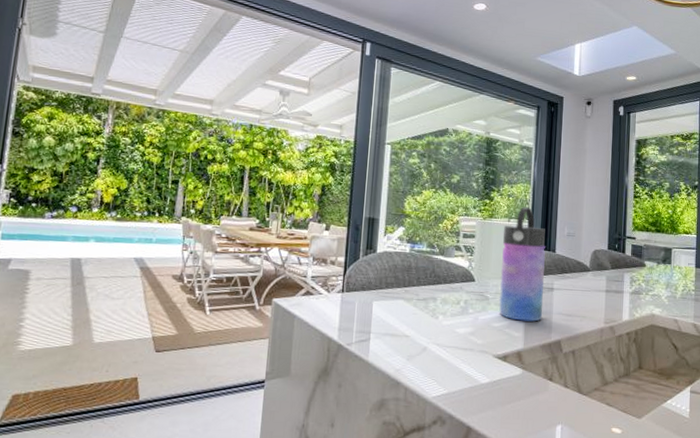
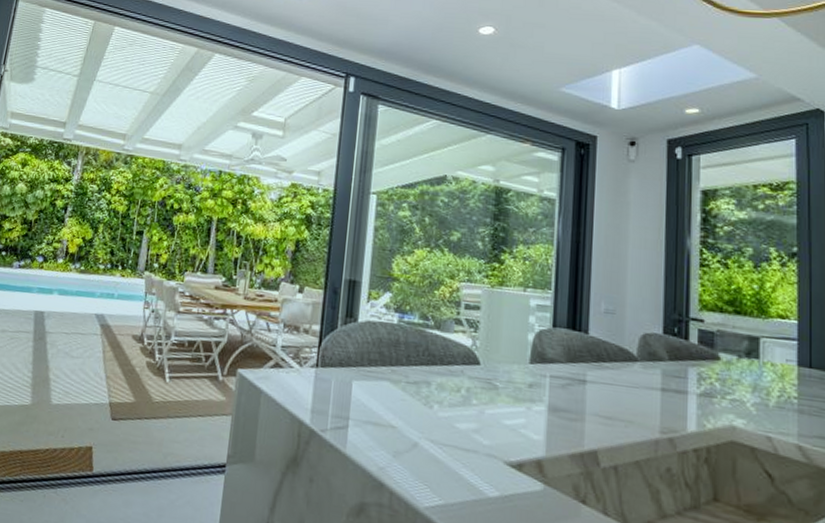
water bottle: present [499,207,545,322] -> none [512,273,574,423]

